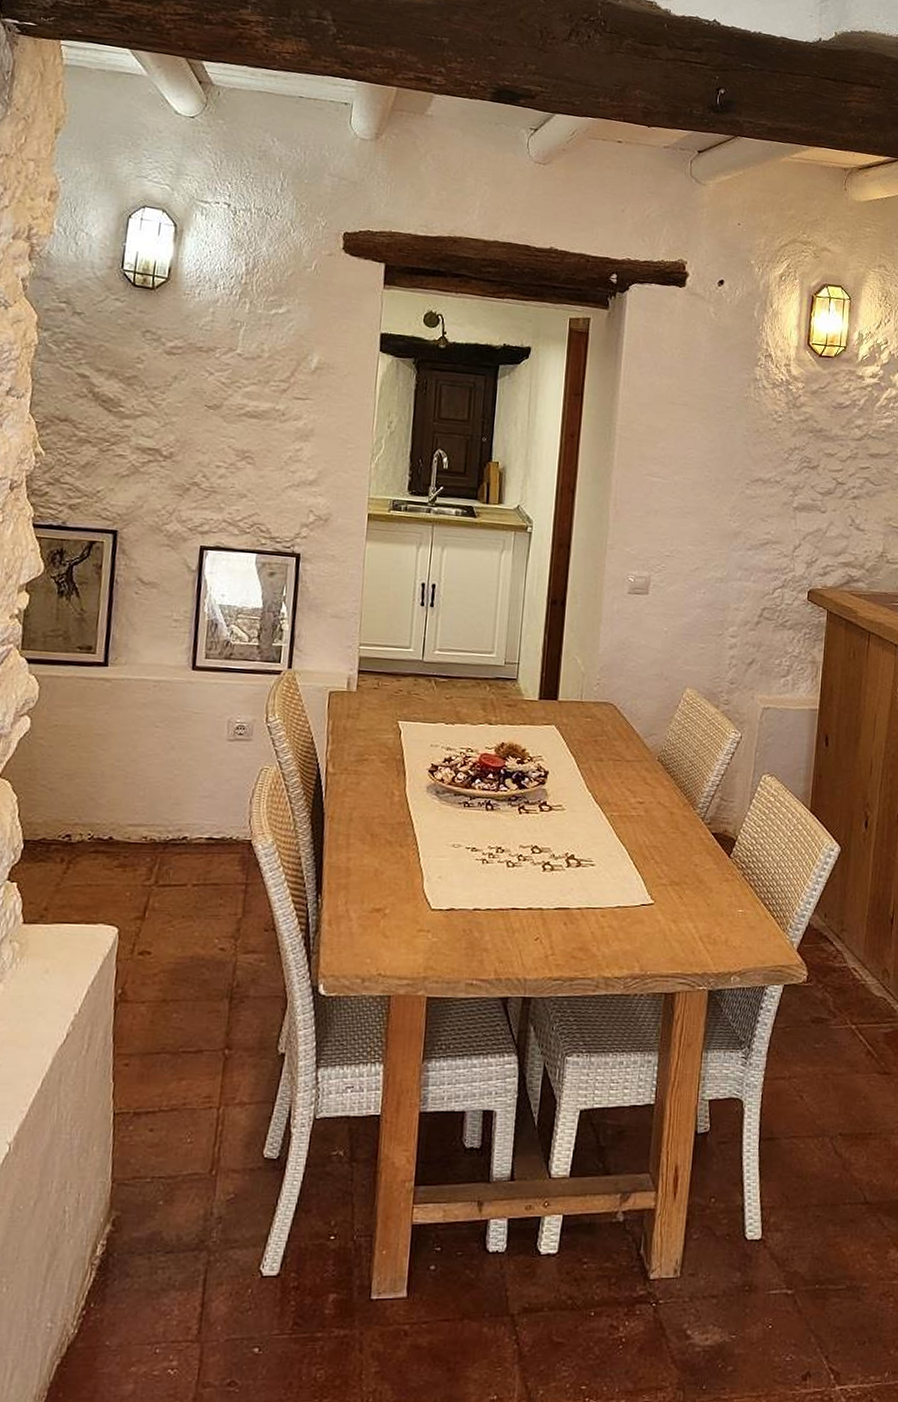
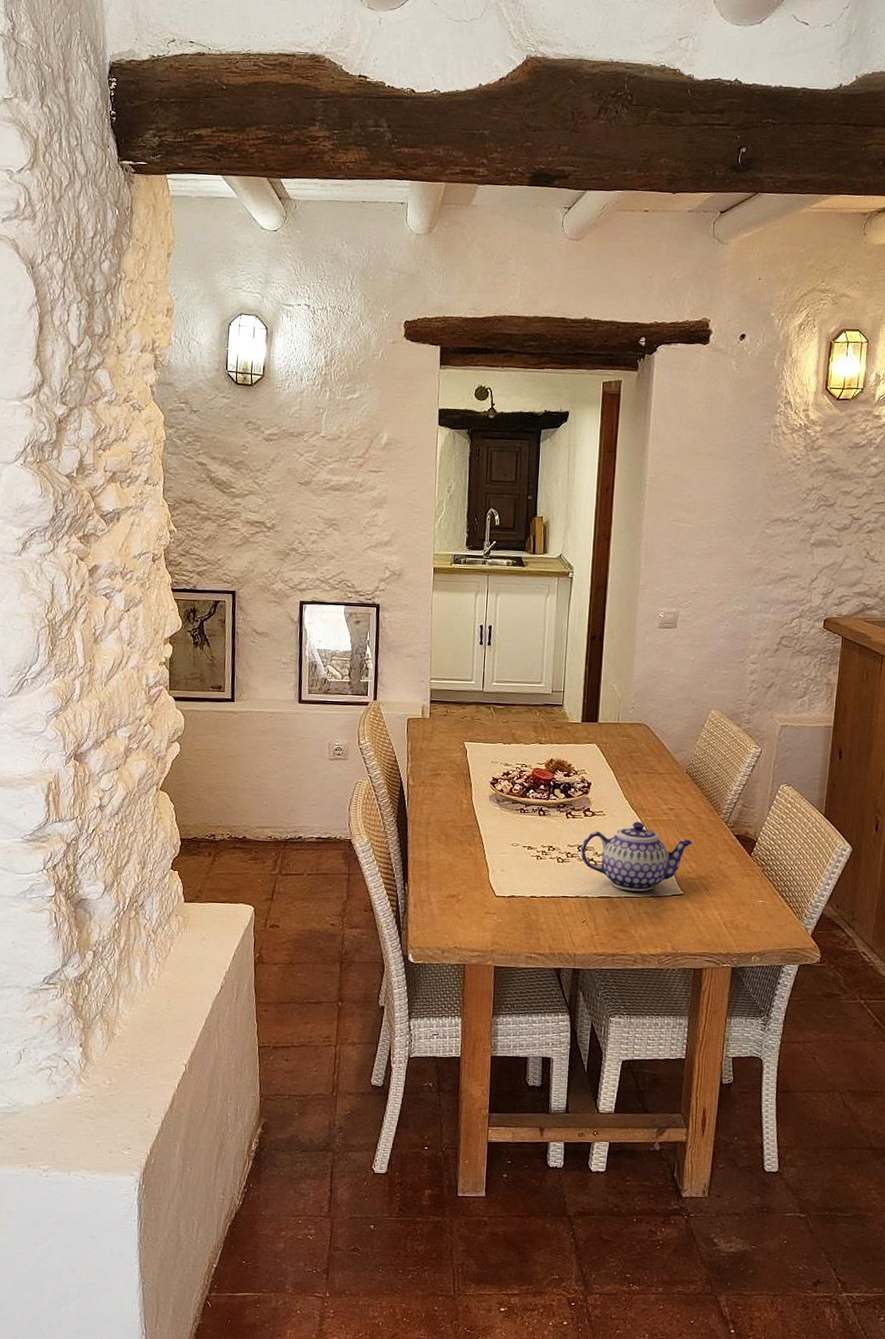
teapot: none [534,818,665,901] -> present [580,822,693,892]

